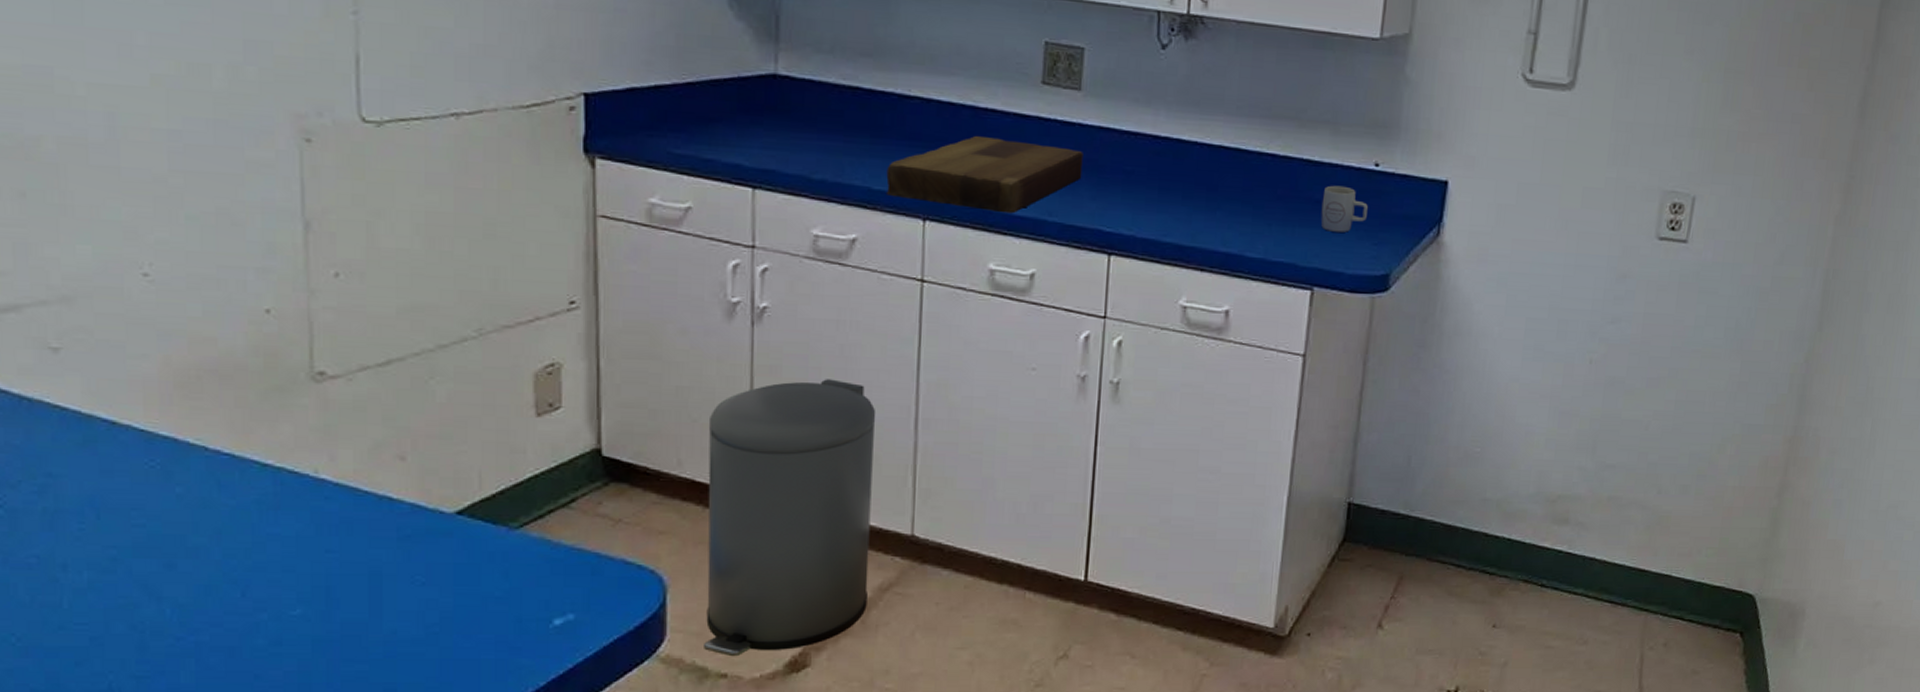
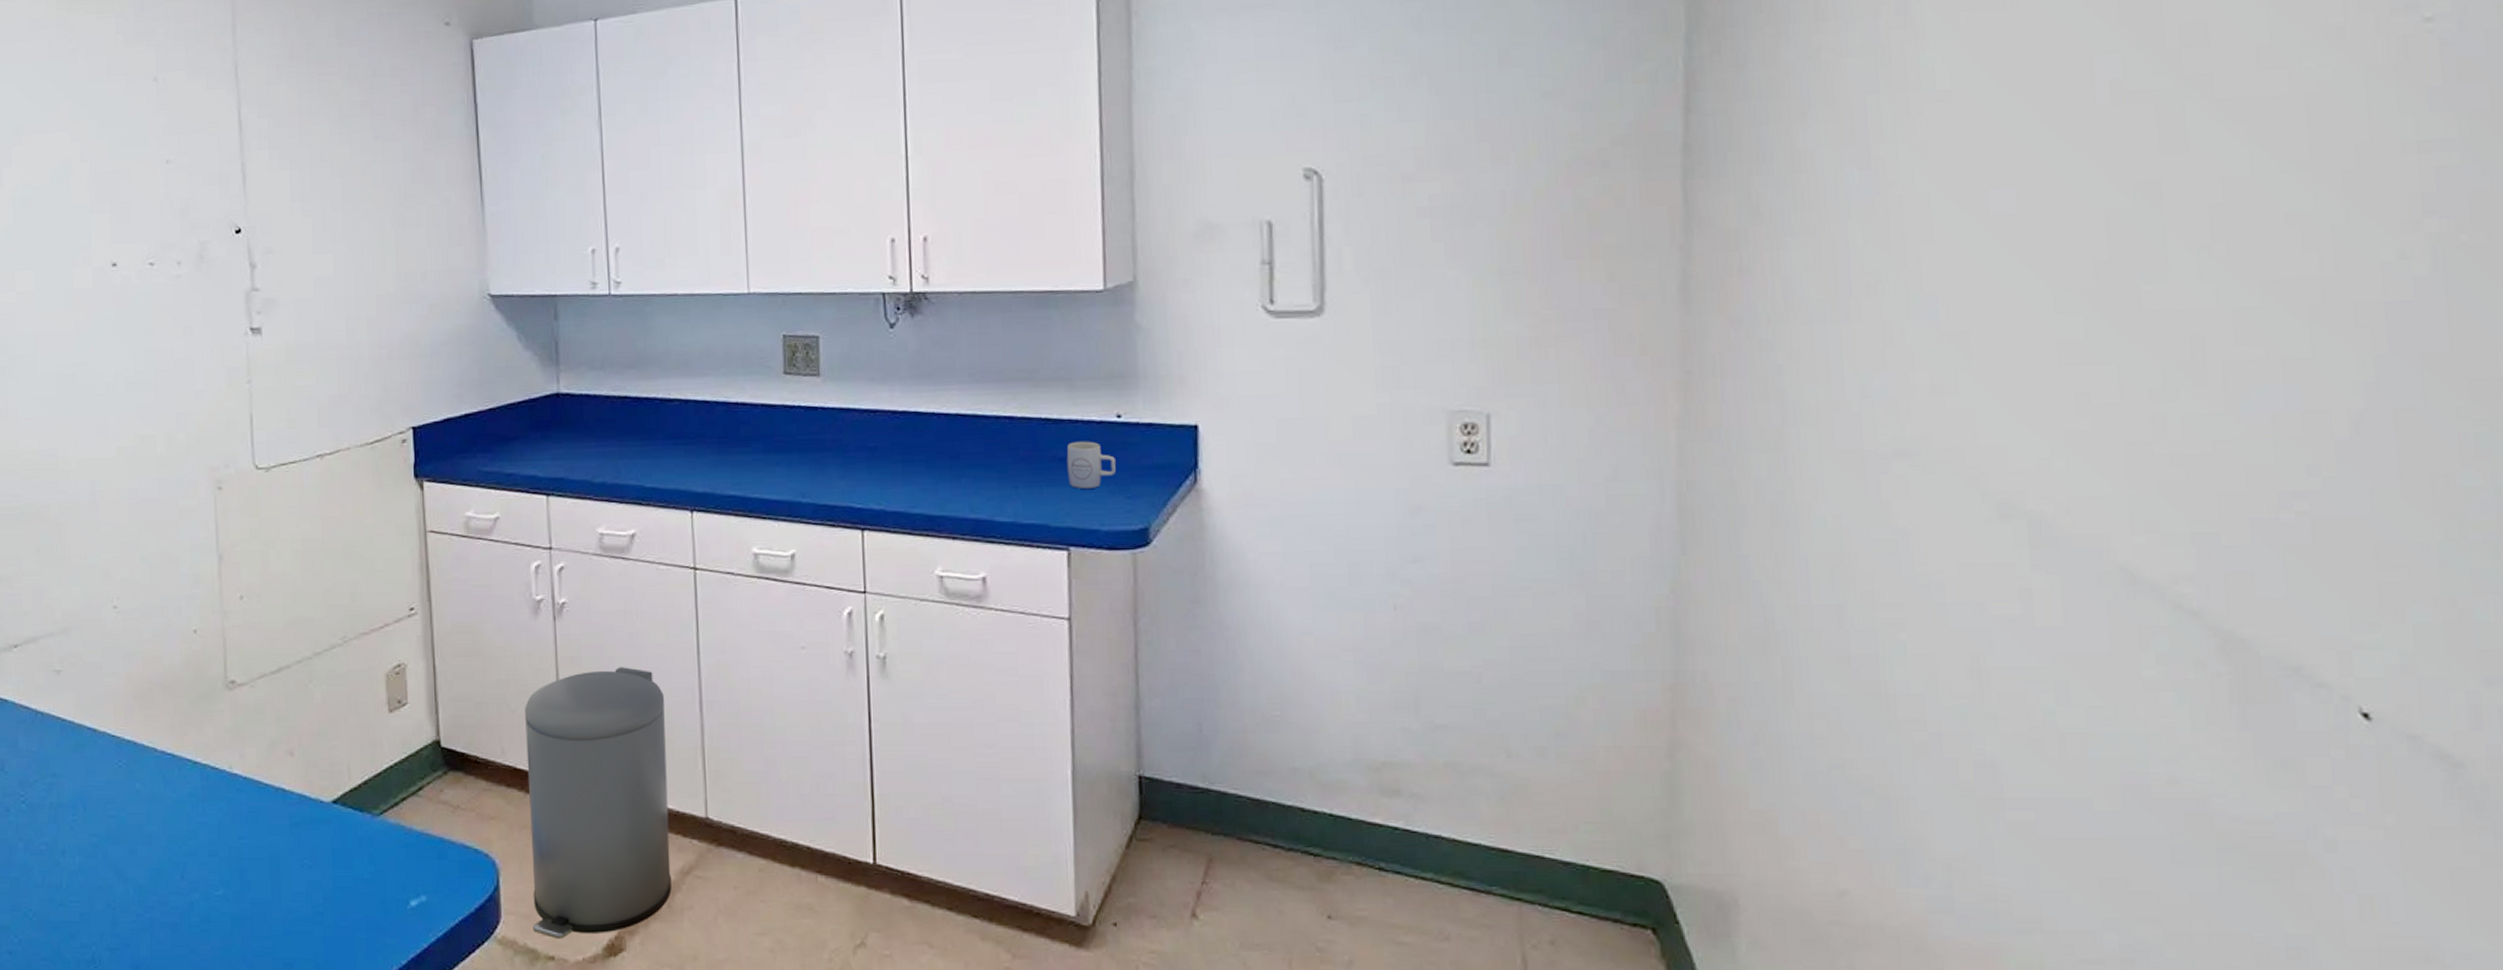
cutting board: present [885,135,1083,214] -> none [656,428,829,499]

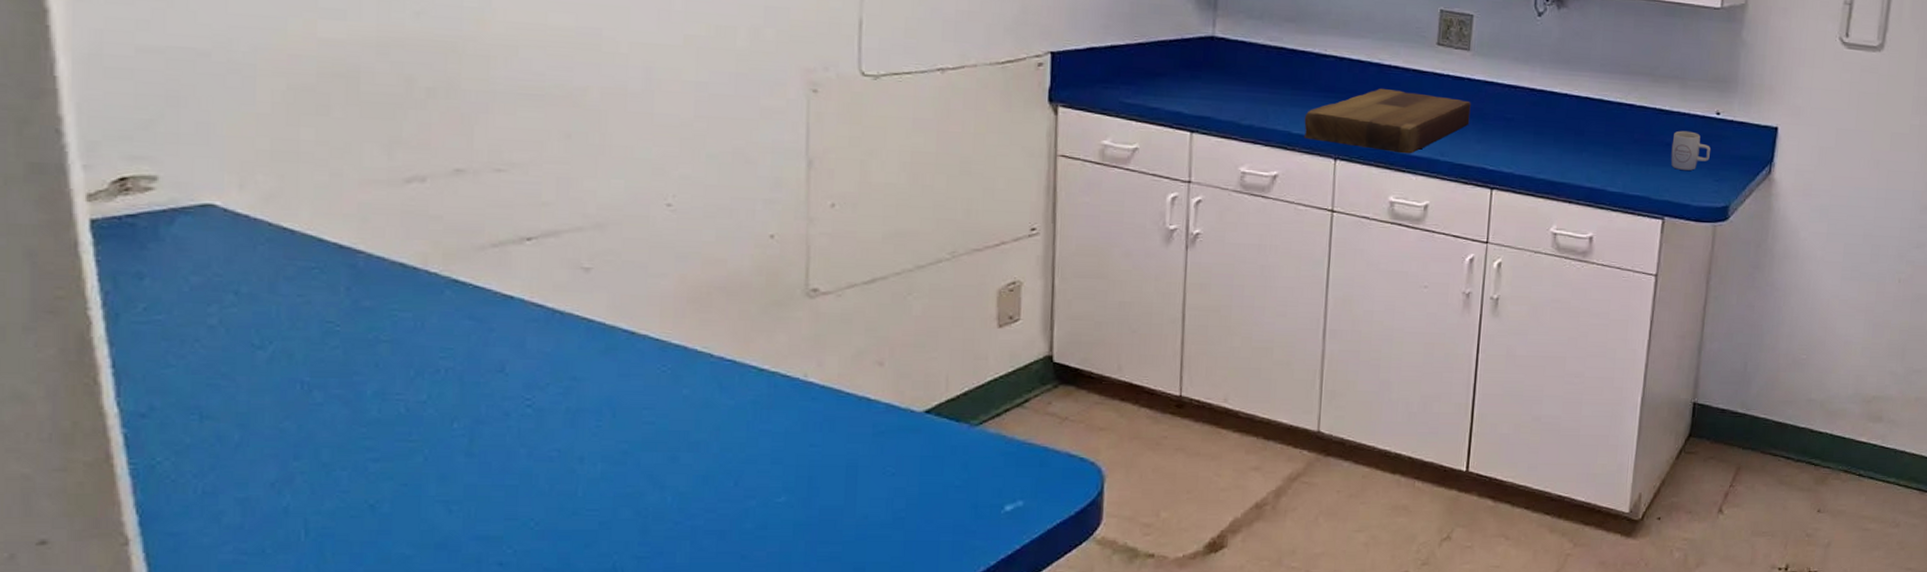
pedal bin: present [524,667,672,940] -> none [1135,295,1290,539]
cutting board: none [656,428,829,499] -> present [1303,88,1471,154]

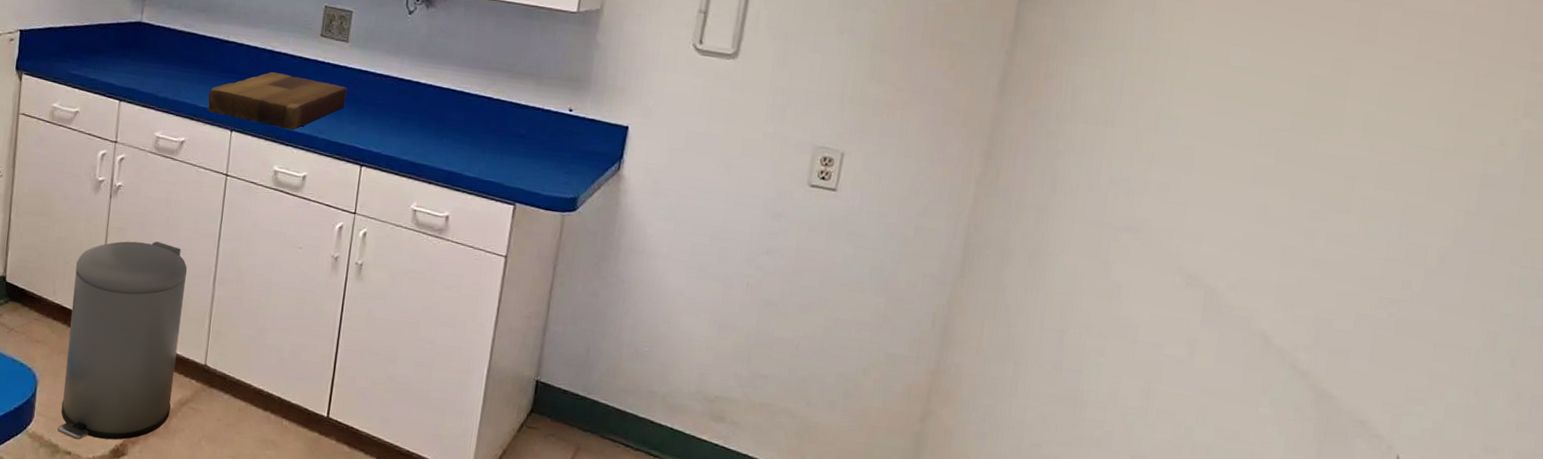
pedal bin: none [1135,295,1290,539] -> present [57,241,188,440]
mug: present [1671,130,1711,170] -> none [524,124,563,162]

